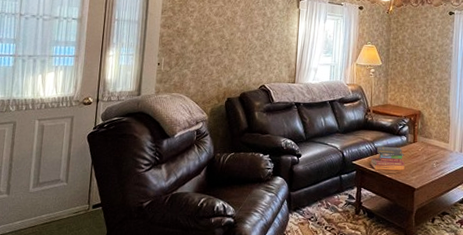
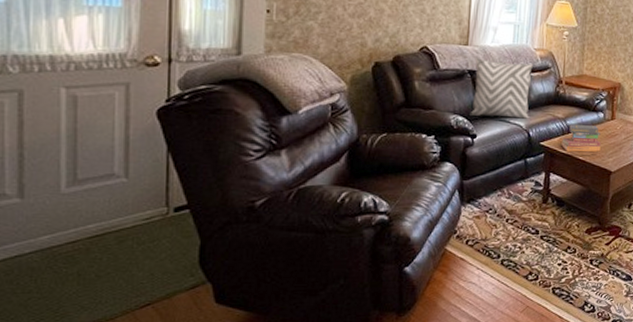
pillow: none [296,93,346,142] -> present [469,58,533,119]

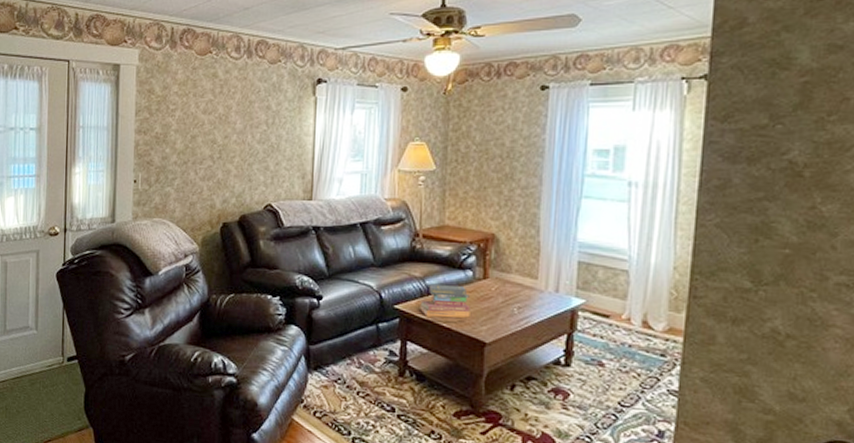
pillow: present [469,58,533,119] -> none [315,213,383,279]

